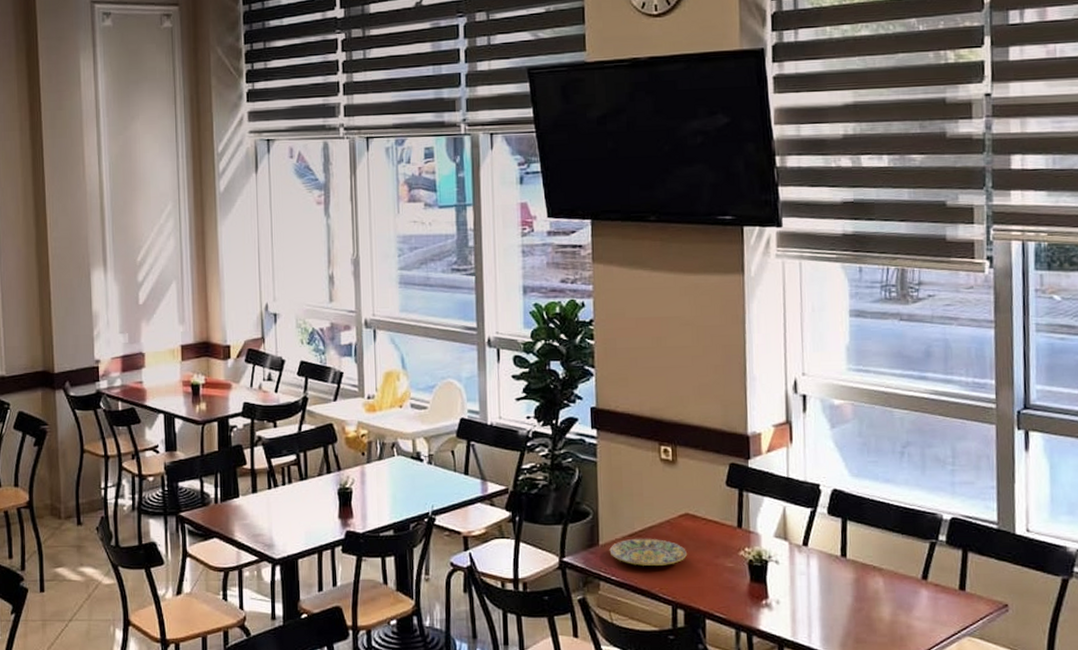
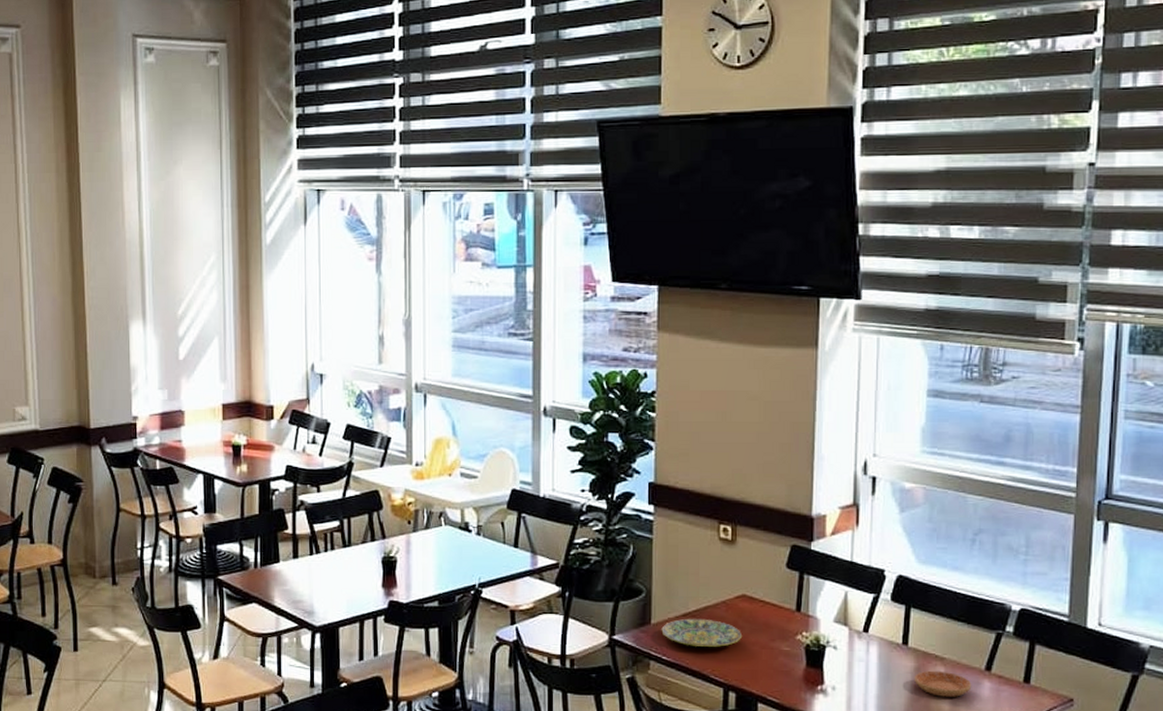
saucer: none [855,581,910,607] -> present [914,670,972,697]

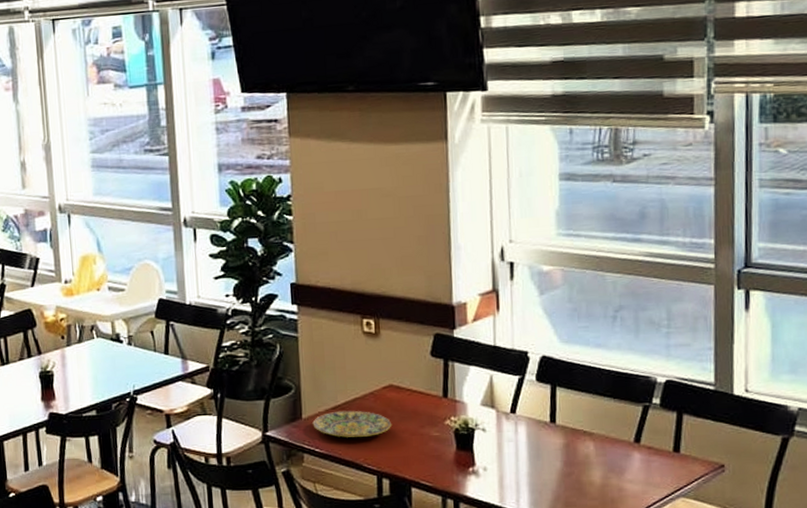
saucer: present [914,670,972,697] -> none [564,445,622,471]

